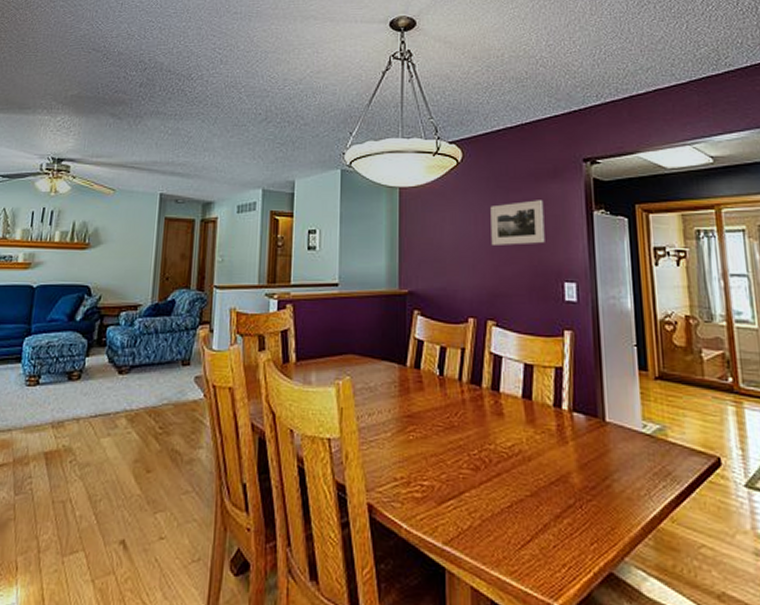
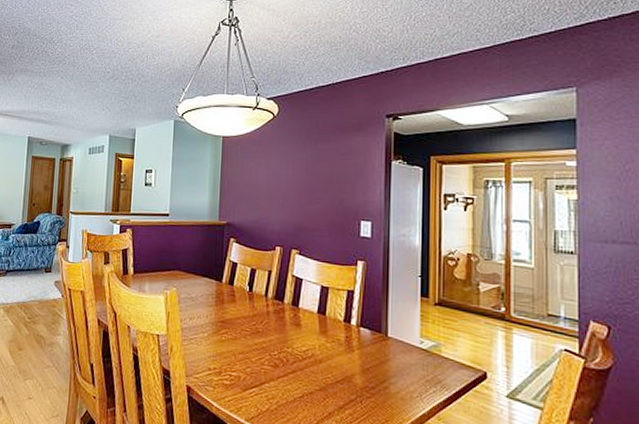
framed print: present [490,200,545,245] -> none [299,150,348,188]

